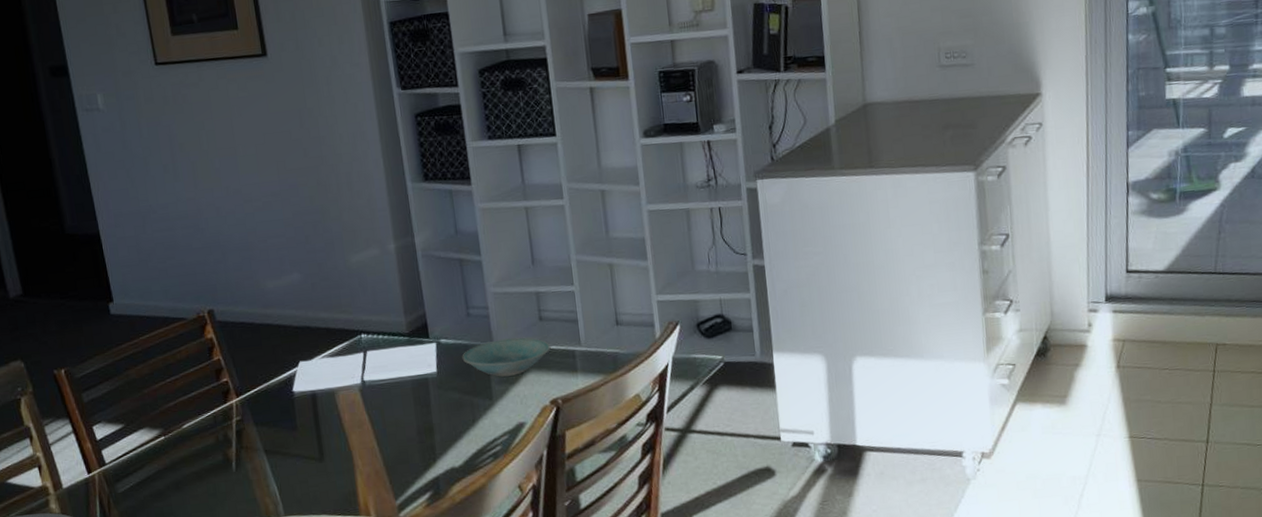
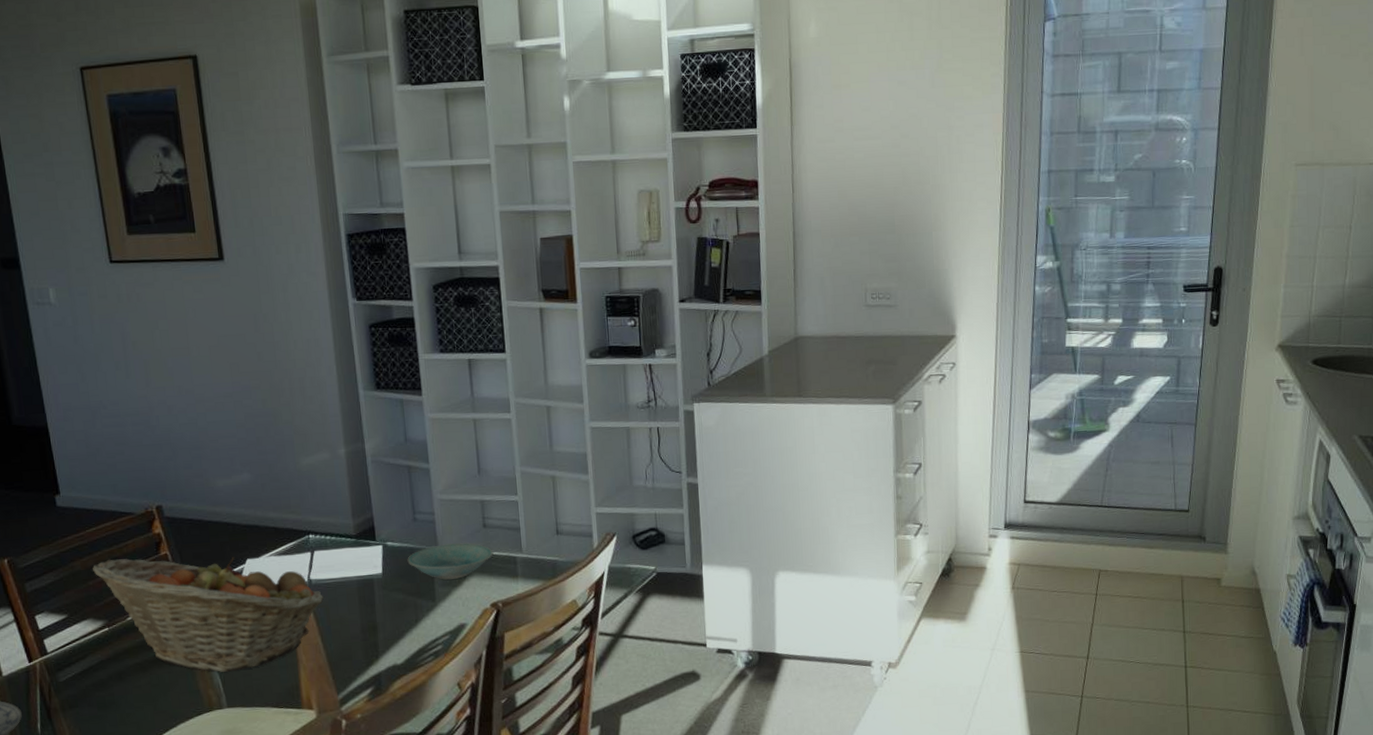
fruit basket: none [147,359,378,480] -> present [93,556,324,672]

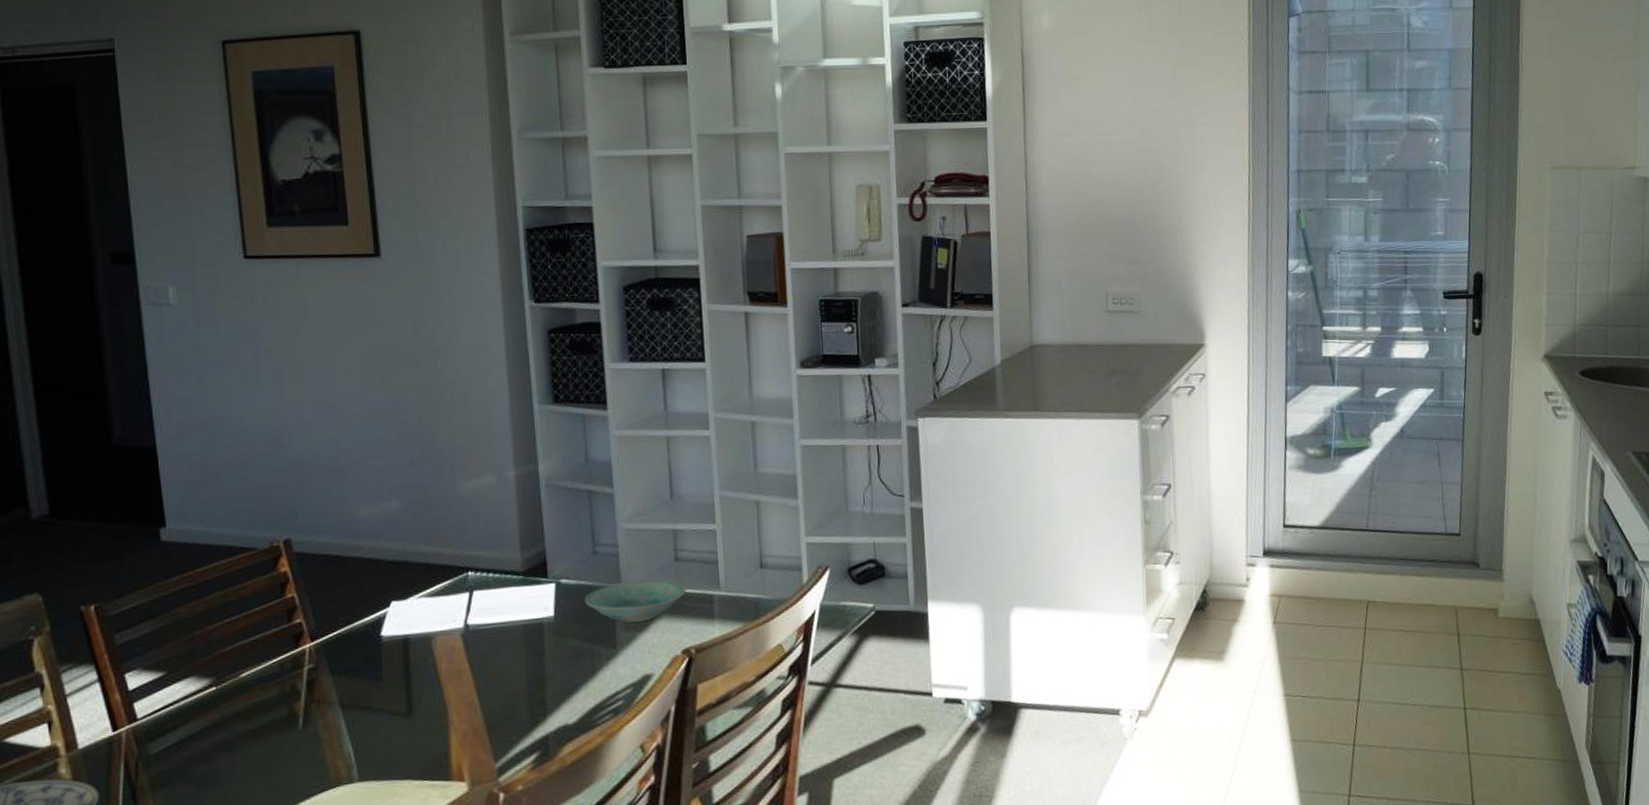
fruit basket: present [93,556,324,672] -> none [201,598,483,739]

